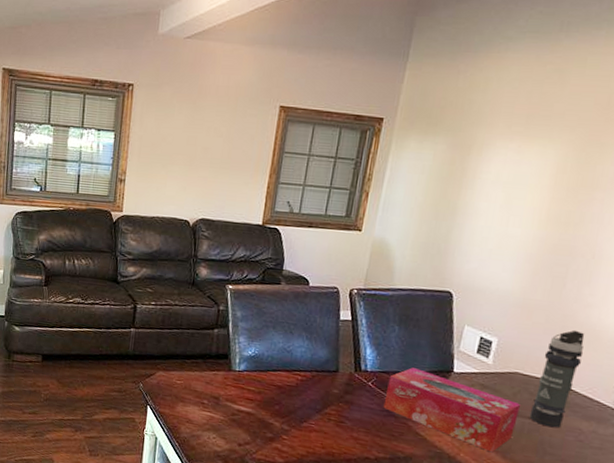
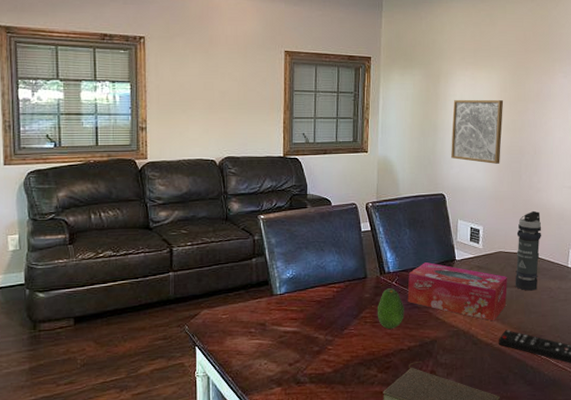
fruit: none [344,388,378,434] -> present [377,288,404,329]
wall art: none [469,178,559,265] -> present [451,99,504,164]

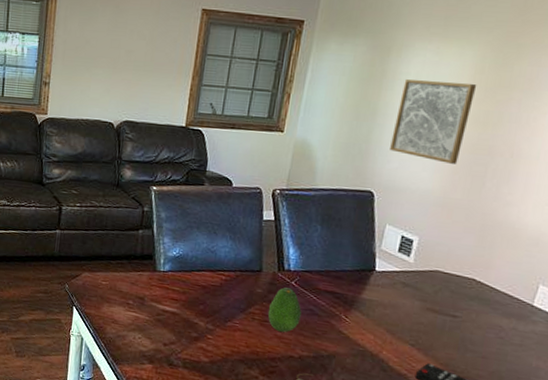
tissue box: present [407,262,507,321] -> none [306,267,441,350]
smoke grenade: present [515,210,542,291] -> none [450,228,505,326]

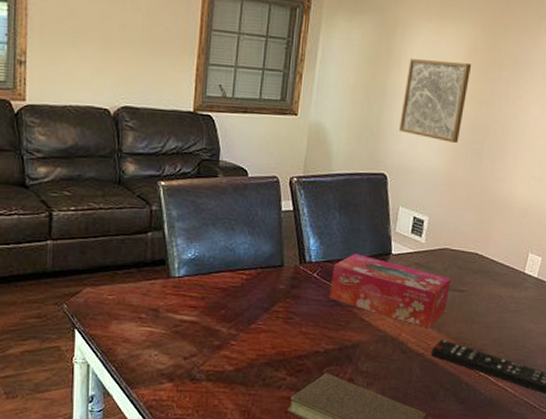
fruit: present [267,287,302,332] -> none [291,280,325,327]
tissue box: none [306,267,441,350] -> present [329,254,450,329]

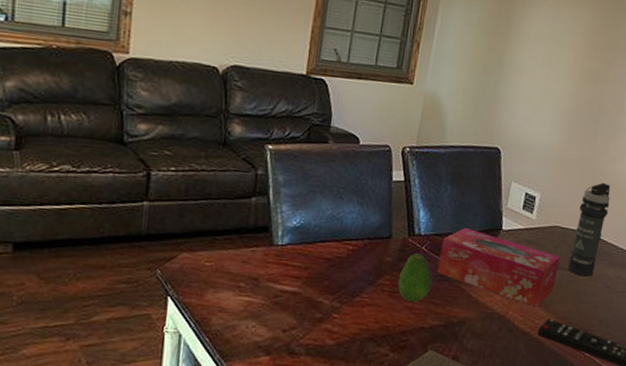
fruit: none [291,280,325,327] -> present [398,254,432,302]
wall art: present [399,59,472,143] -> none [515,34,589,121]
smoke grenade: none [458,203,500,297] -> present [567,182,611,277]

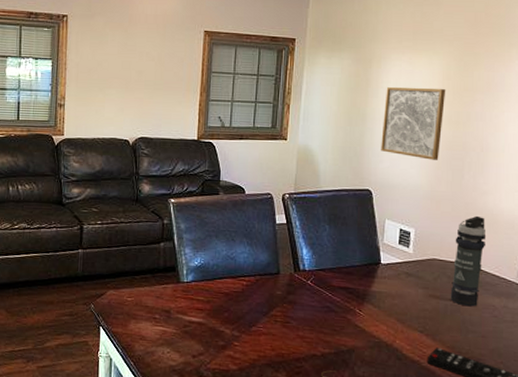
fruit: present [398,254,432,302] -> none [288,287,319,331]
tissue box: present [437,228,560,307] -> none [323,263,441,336]
wall art: none [515,34,589,121] -> present [381,87,446,160]

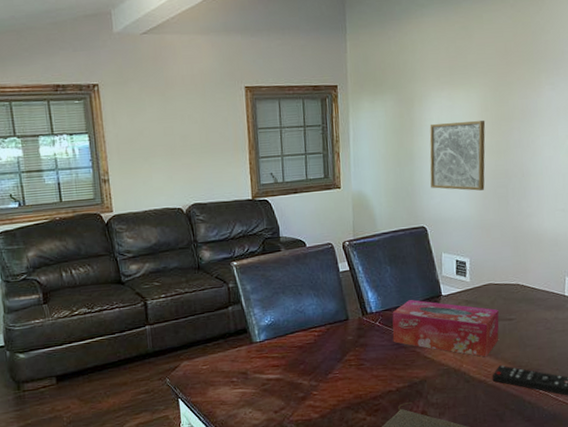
tissue box: none [323,263,441,336] -> present [392,300,499,357]
smoke grenade: present [450,215,487,307] -> none [506,237,535,323]

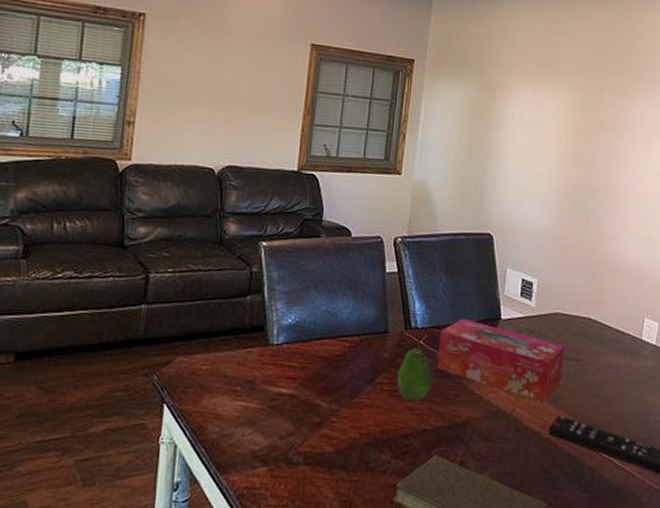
fruit: none [361,329,391,371] -> present [397,348,432,401]
wall art: present [429,120,486,191] -> none [503,119,572,202]

